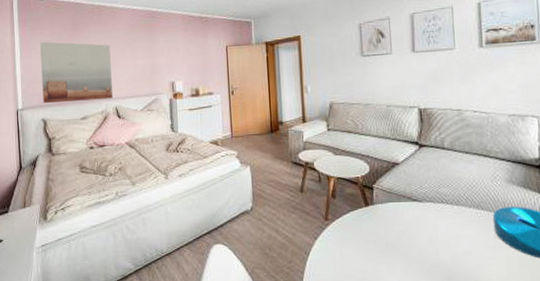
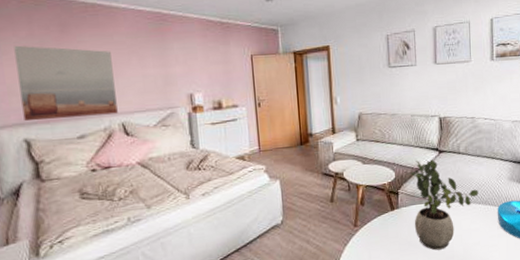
potted plant: none [386,154,469,256] -> present [410,159,479,251]

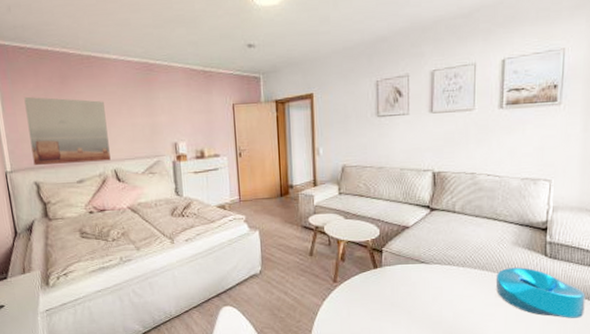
potted plant: present [410,159,479,251] -> none [396,217,475,314]

